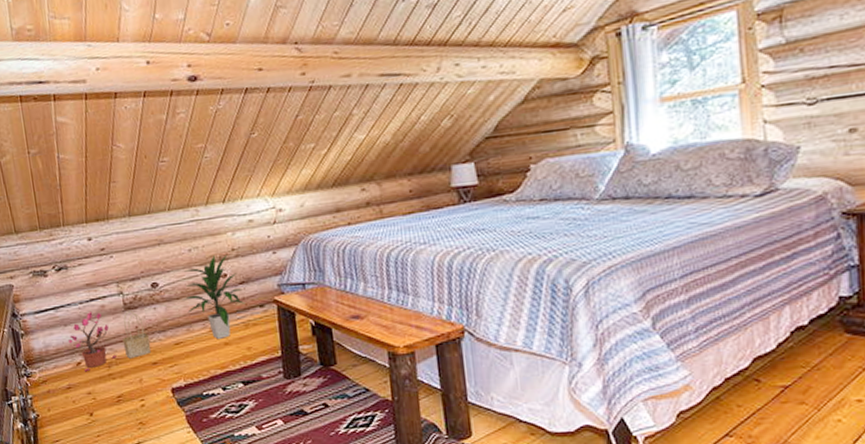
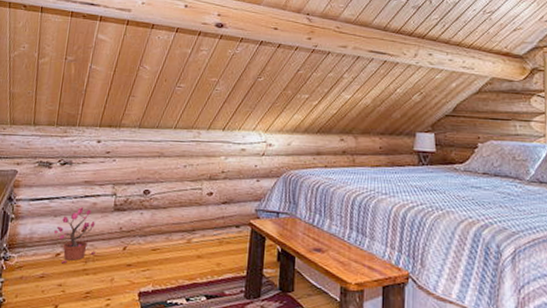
basket: present [122,310,151,359] -> none [104,211,131,258]
indoor plant: present [183,254,246,339] -> none [169,174,224,251]

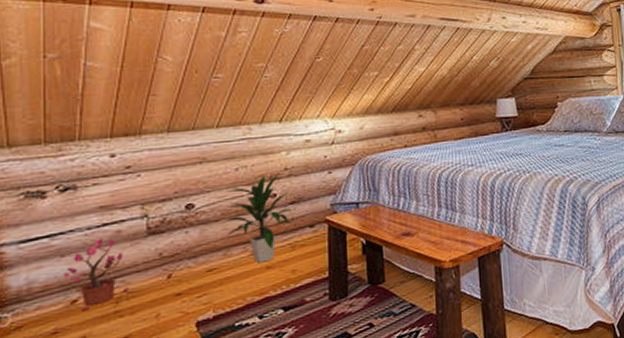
indoor plant: none [169,174,224,251] -> present [222,173,294,263]

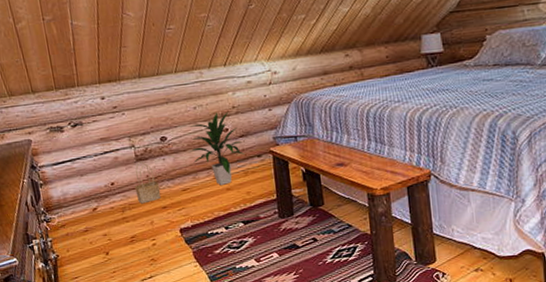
potted plant: present [62,238,129,311] -> none [84,163,130,217]
basket: none [140,234,176,291] -> present [134,161,161,204]

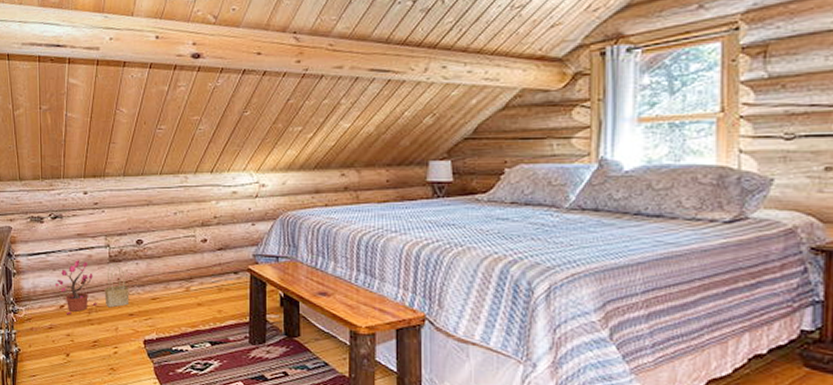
potted plant: none [84,163,130,217] -> present [54,260,97,315]
indoor plant: present [189,111,245,185] -> none [164,221,221,299]

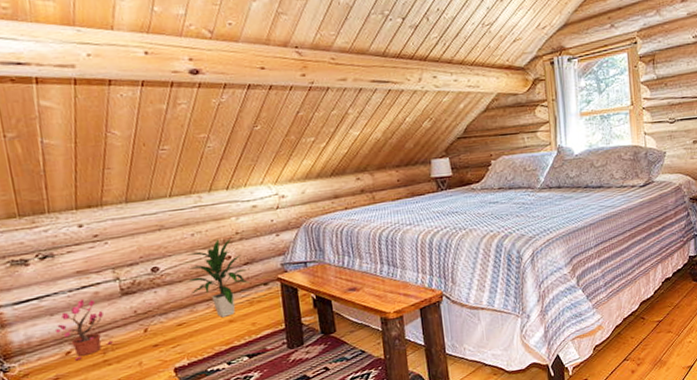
basket: present [104,262,129,308] -> none [119,295,151,343]
indoor plant: none [164,221,221,299] -> present [185,237,250,317]

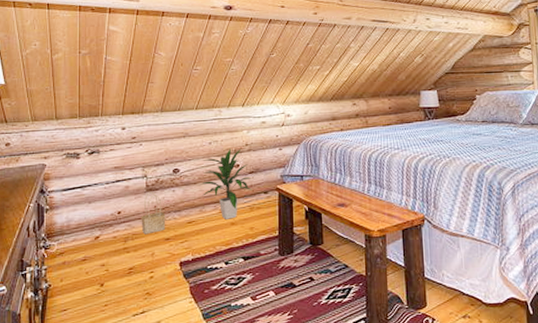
potted plant: present [54,299,113,361] -> none [90,191,133,246]
basket: none [119,295,151,343] -> present [141,191,166,235]

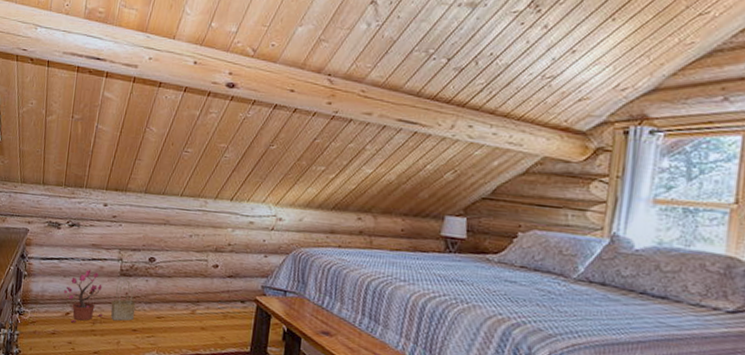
potted plant: none [90,191,133,246] -> present [63,270,103,323]
indoor plant: present [199,148,253,219] -> none [173,246,229,323]

